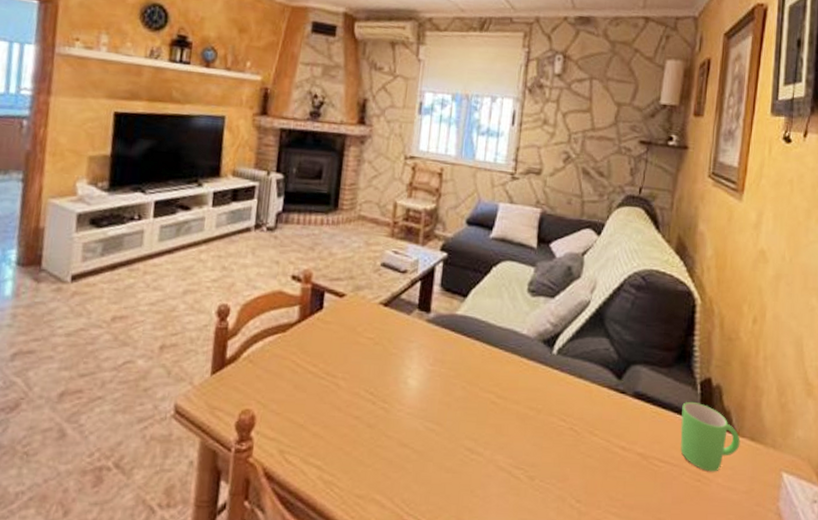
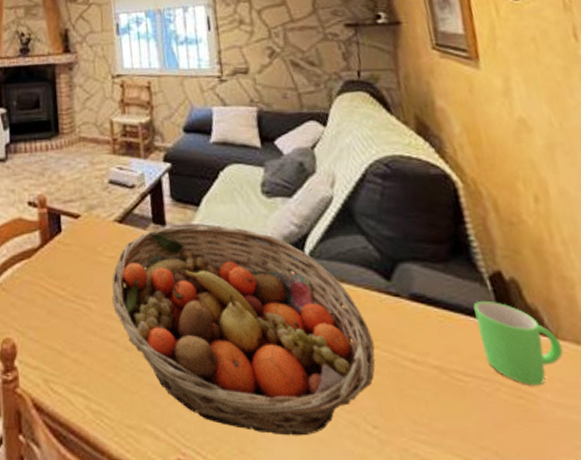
fruit basket: none [363,314,594,507] -> present [112,225,376,436]

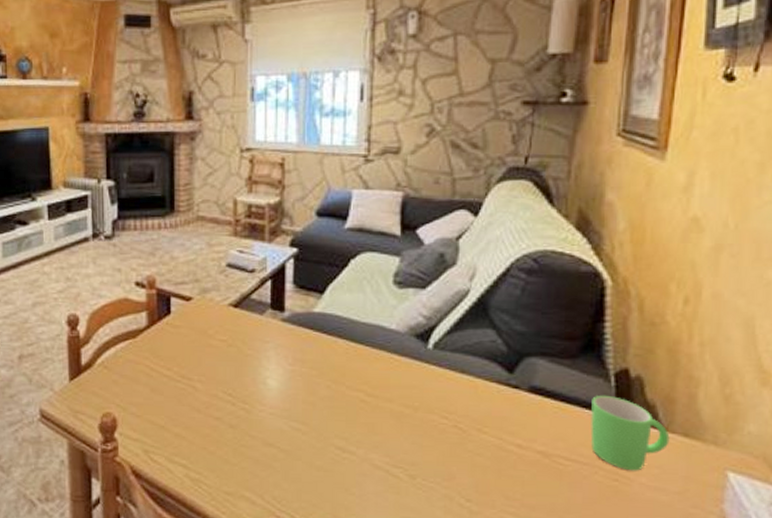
fruit basket: present [112,225,376,436] -> none [220,313,483,506]

